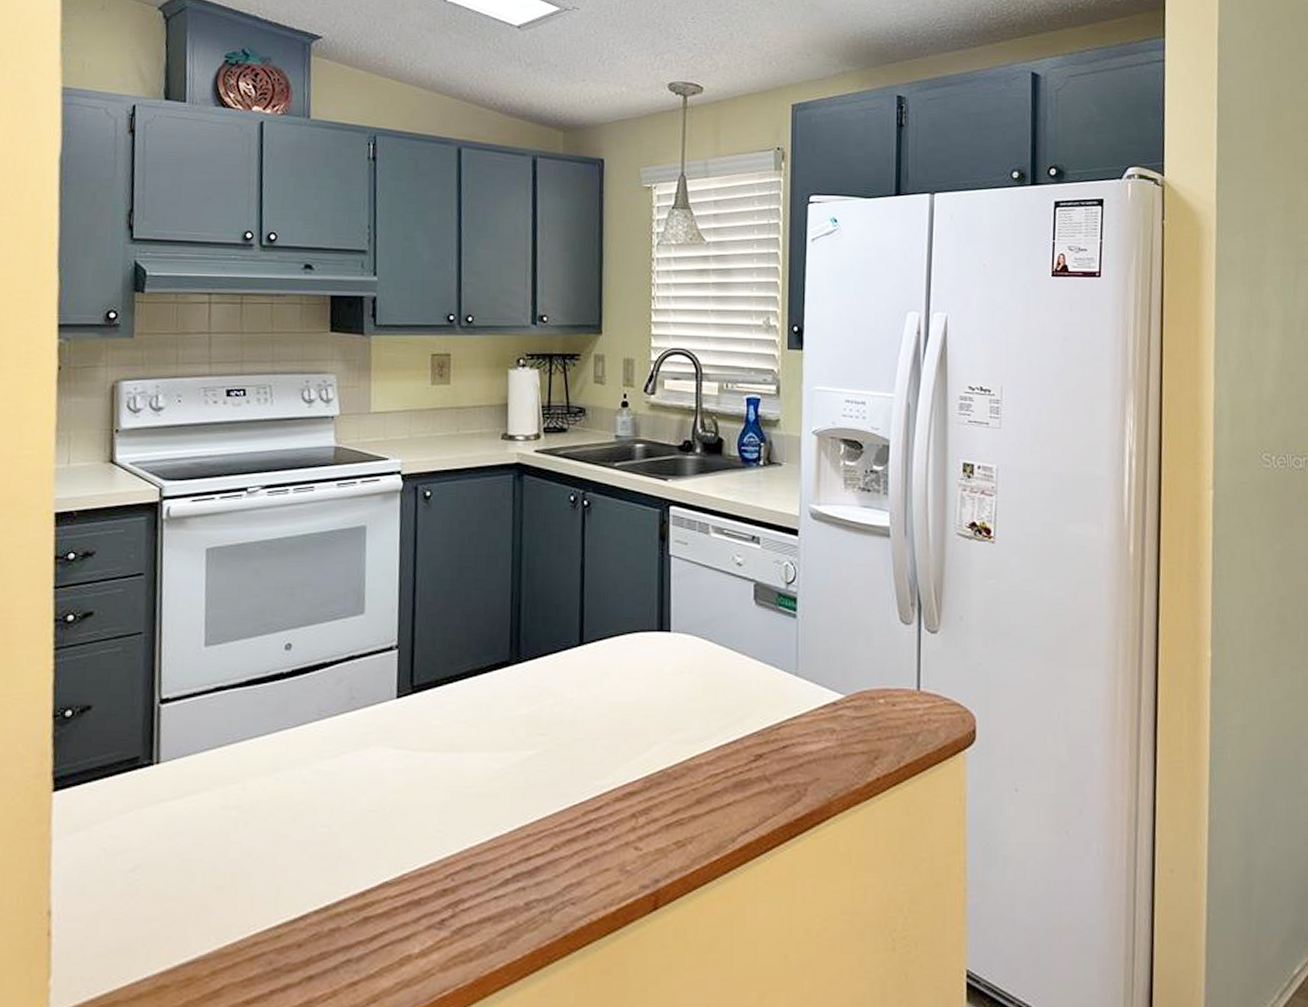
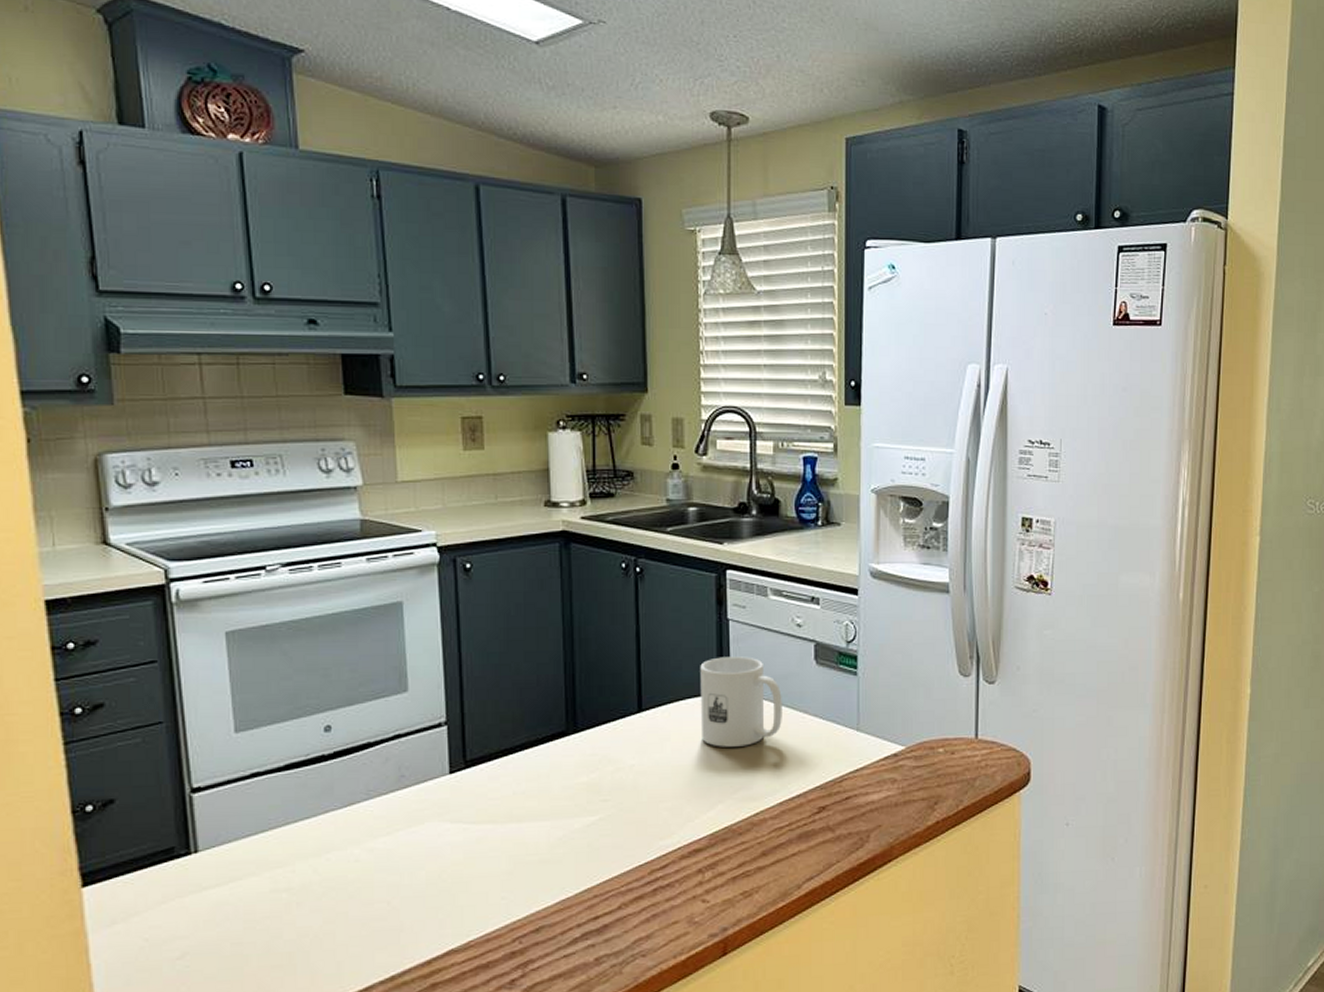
mug: none [639,593,721,686] -> present [700,656,782,747]

